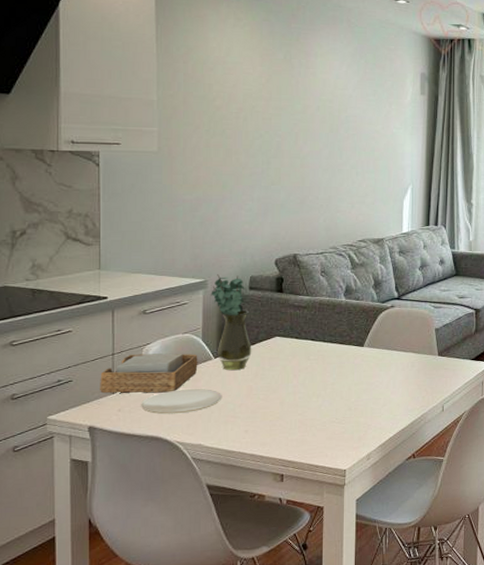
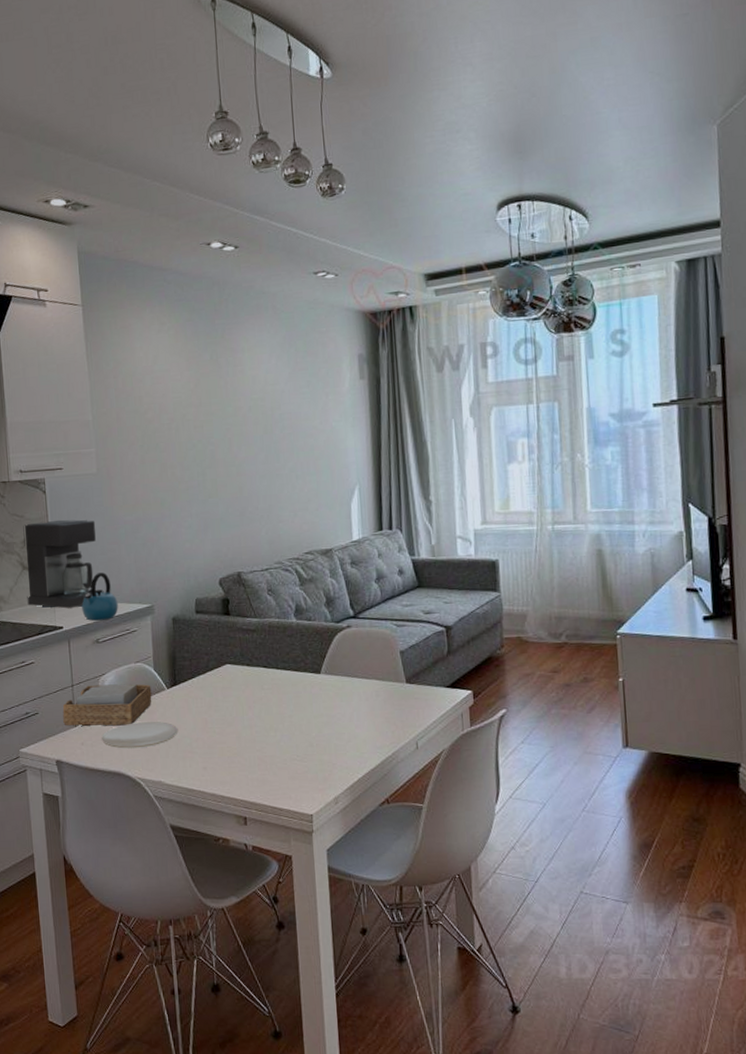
coffee maker: none [69,193,156,280] -> present [23,519,104,609]
kettle: none [130,247,170,294] -> present [82,572,118,622]
vase: present [211,274,252,370] -> none [158,598,204,701]

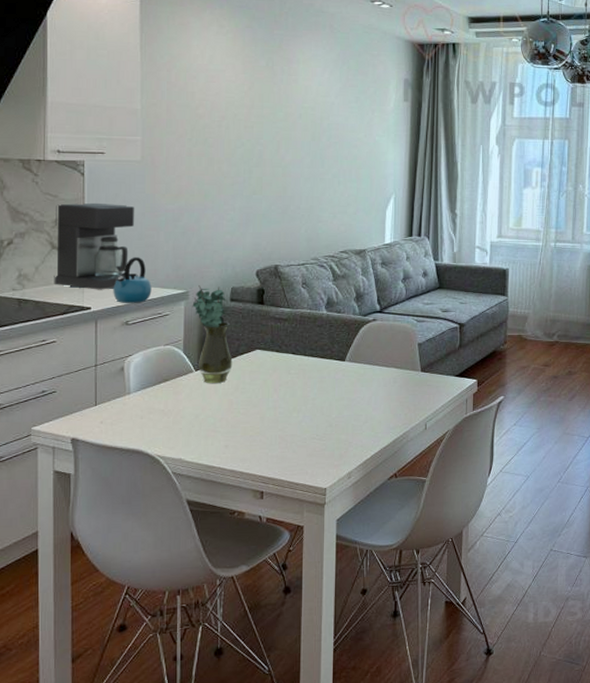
napkin holder: present [62,684,152,726] -> none [83,365,179,406]
plate: present [101,721,178,749] -> none [123,401,203,428]
vase: none [158,598,204,701] -> present [192,285,233,383]

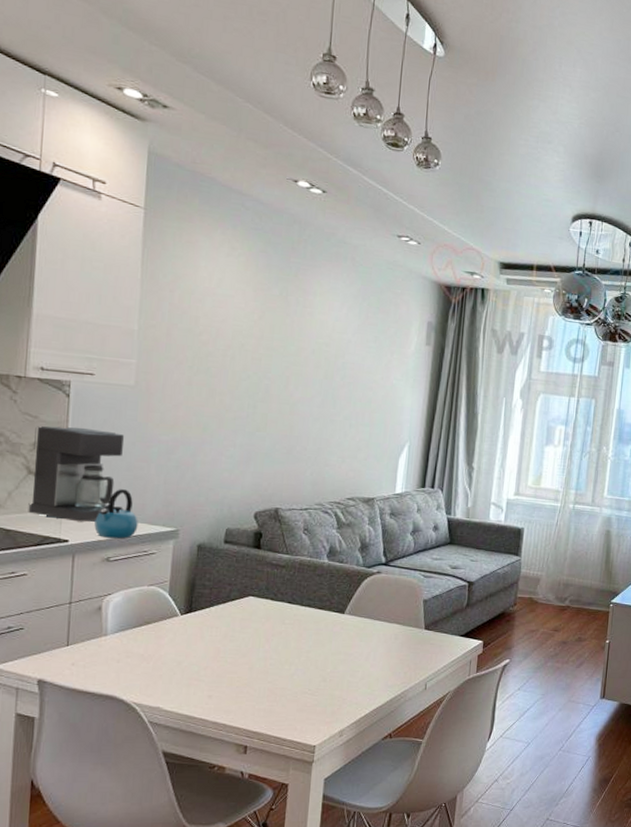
vase: present [192,285,233,383] -> none [182,524,223,629]

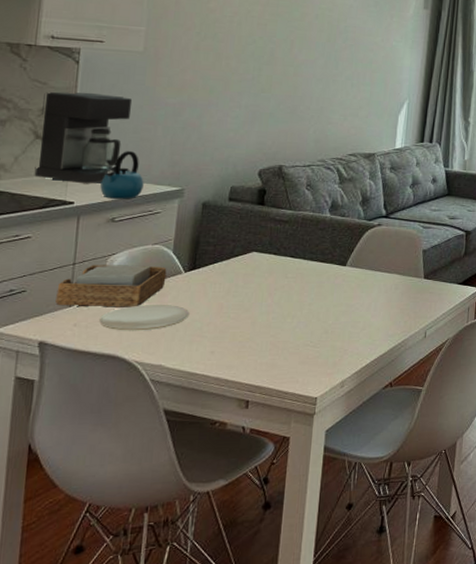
napkin holder: none [53,604,163,649] -> present [55,265,167,307]
plate: none [97,645,187,673] -> present [99,304,190,331]

